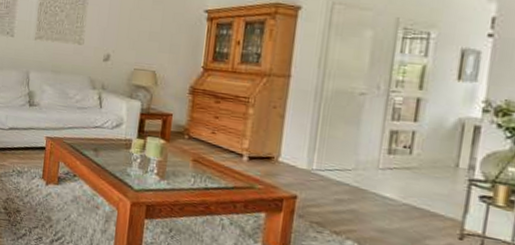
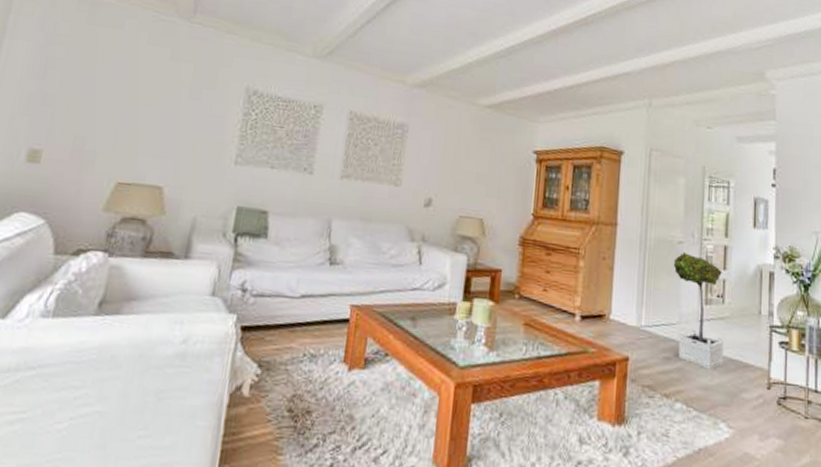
potted tree: none [352,102,412,215] -> present [673,251,724,370]

